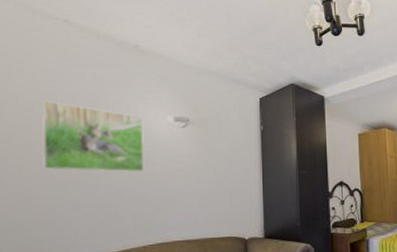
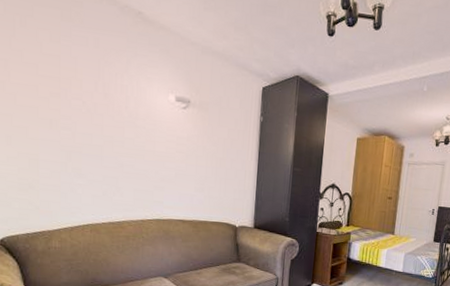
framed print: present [41,100,145,172] -> none [45,61,145,149]

